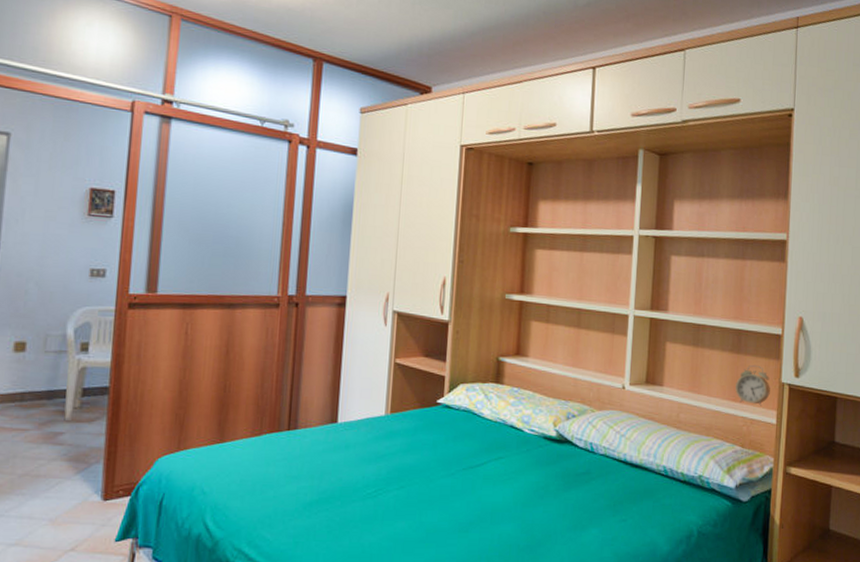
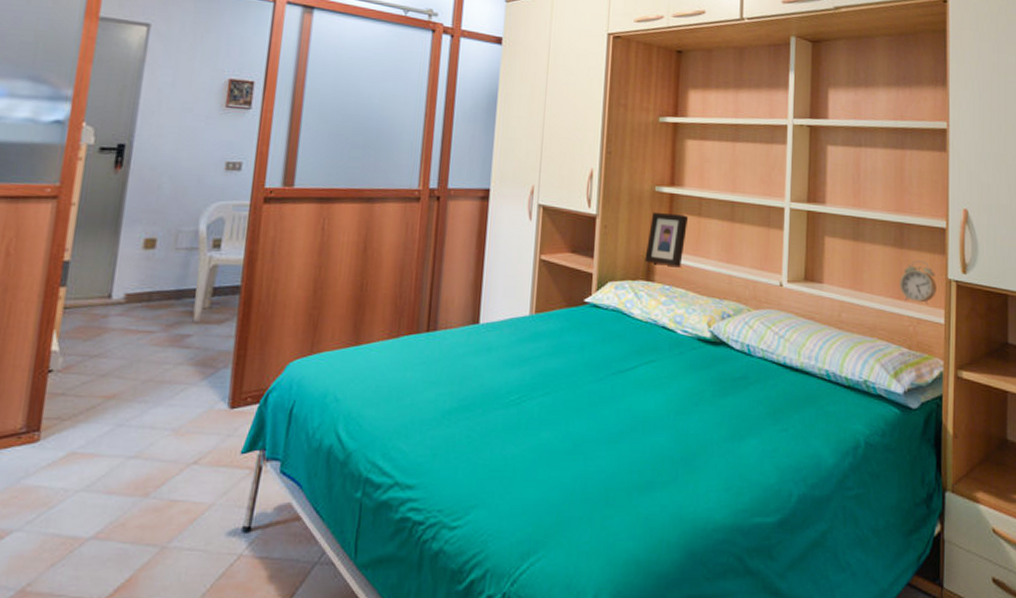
picture frame: none [494,318,537,371] -> present [645,211,689,268]

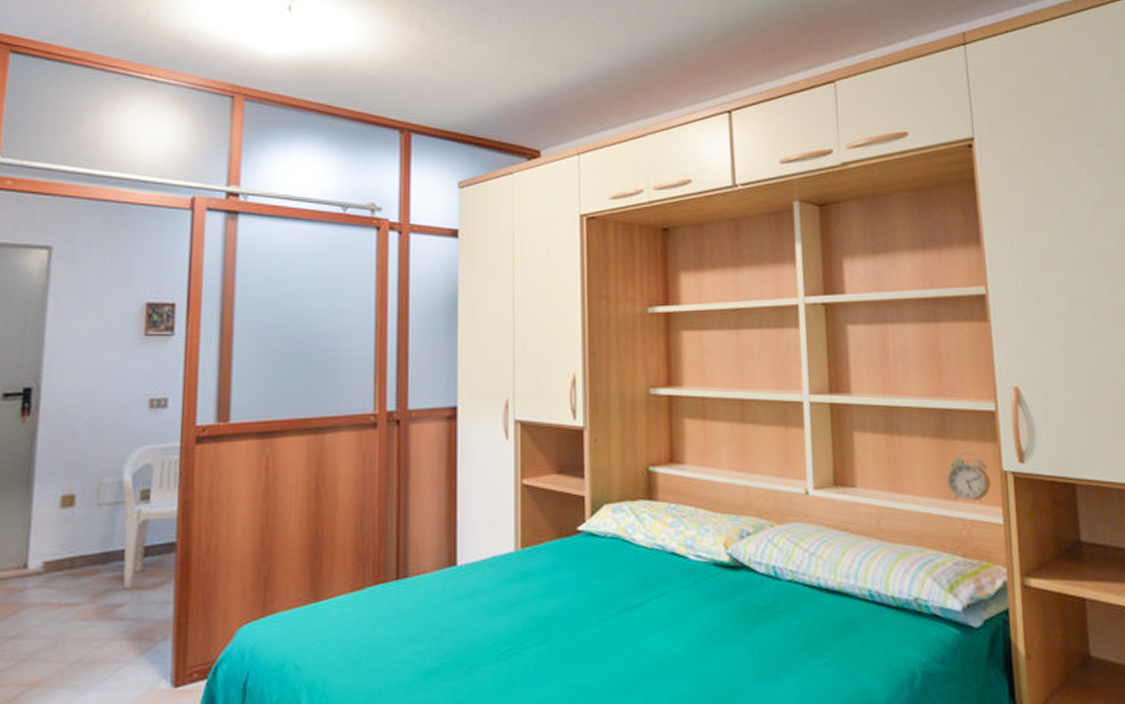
picture frame: present [645,211,689,268] -> none [644,418,692,482]

